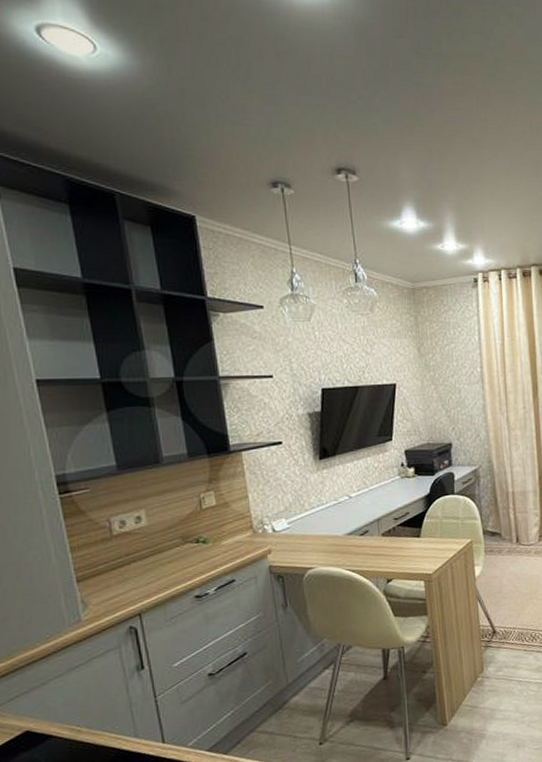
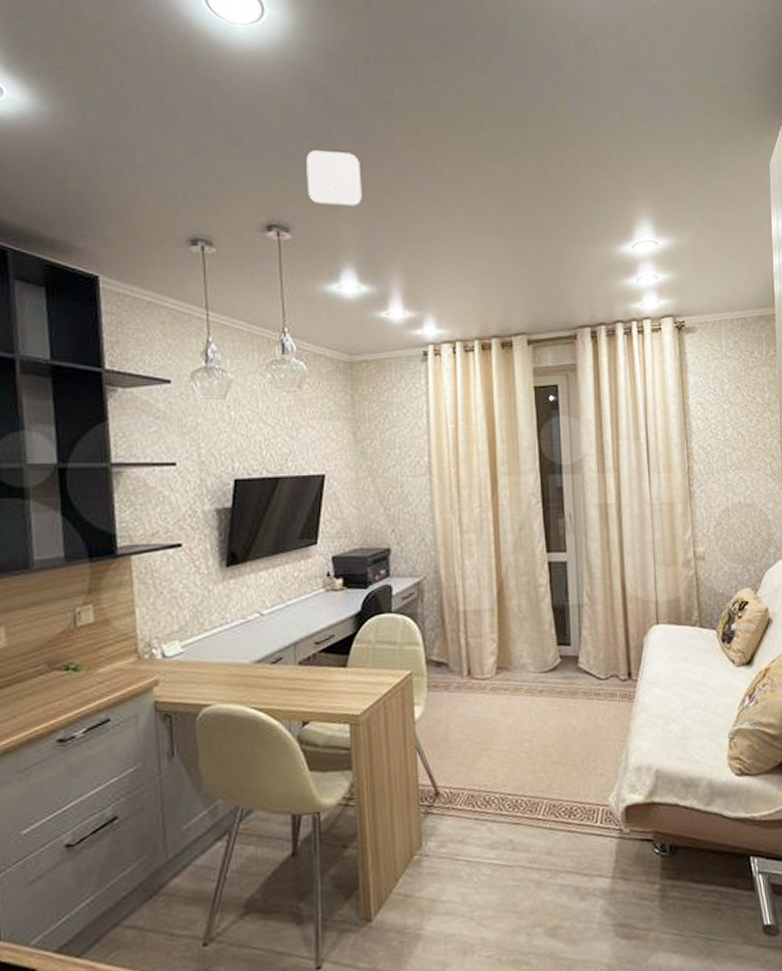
smoke detector: none [367,99,417,151] -> present [307,150,362,207]

